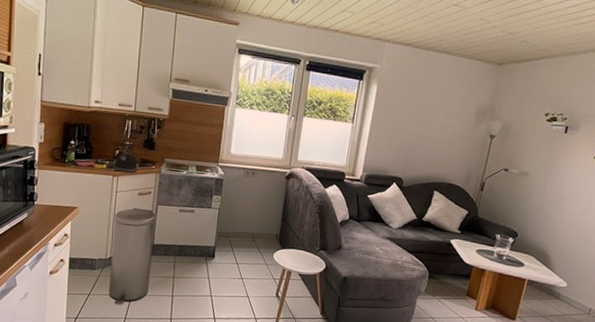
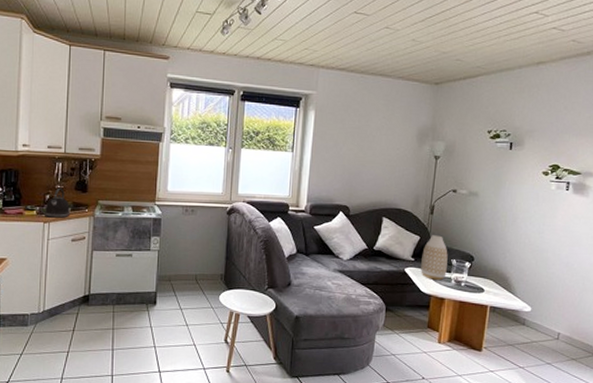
pedal bin: present [109,207,156,305] -> none [43,255,91,364]
vase: none [465,210,494,254] -> present [421,235,448,281]

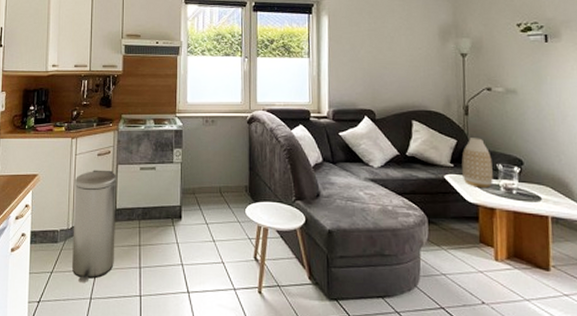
pedal bin: none [43,255,91,364] -> present [72,170,117,282]
kettle: present [45,187,71,219] -> none [72,104,96,134]

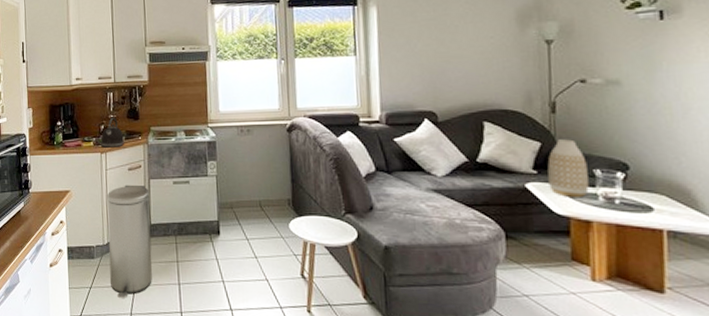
kettle: none [72,104,96,134] -> present [101,117,125,149]

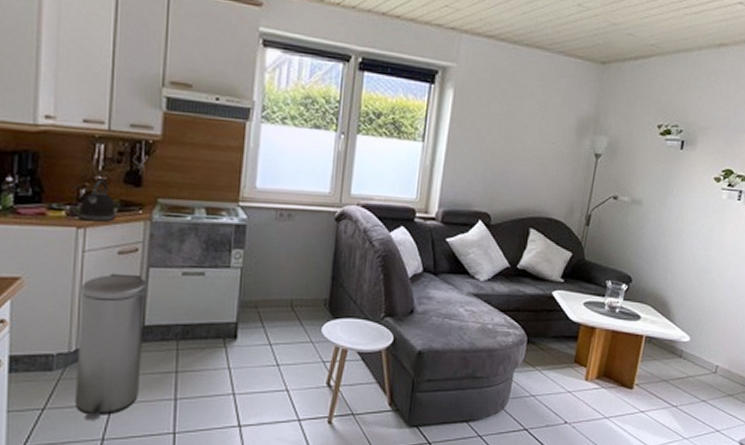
vase: present [547,139,589,199] -> none [570,251,603,307]

